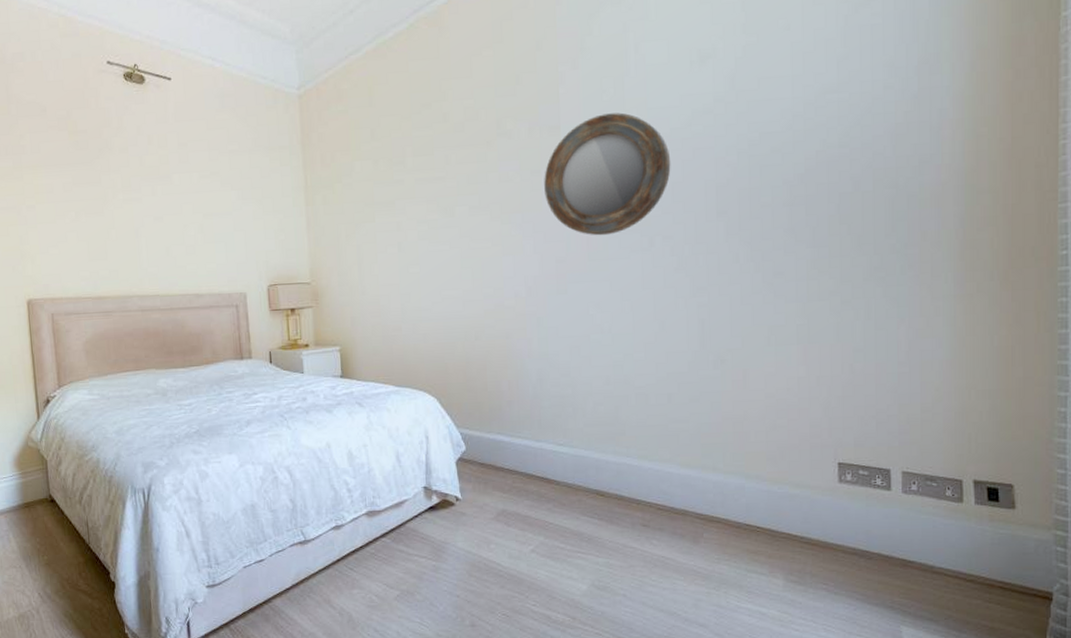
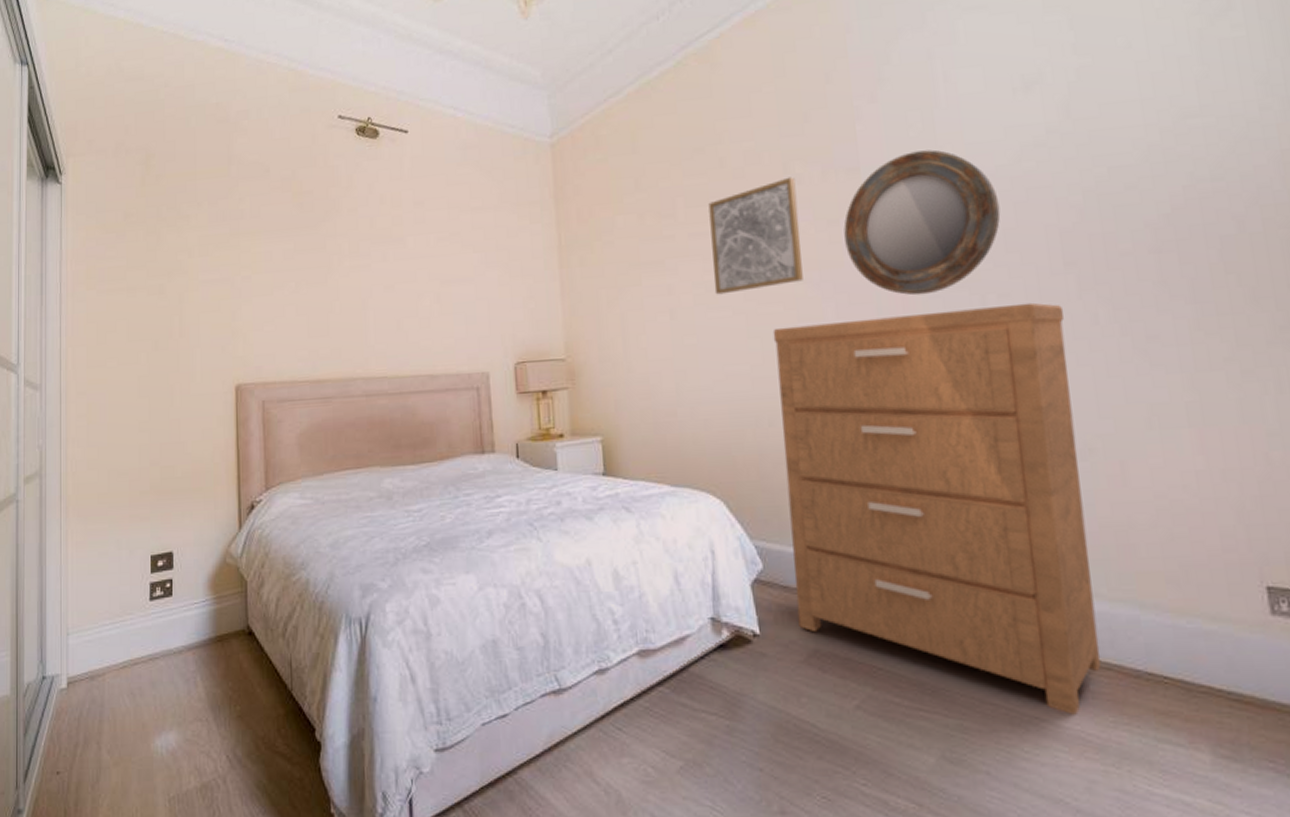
wall art: none [433,132,509,232] -> present [708,177,803,295]
dresser: none [482,244,714,554] -> present [773,302,1102,715]

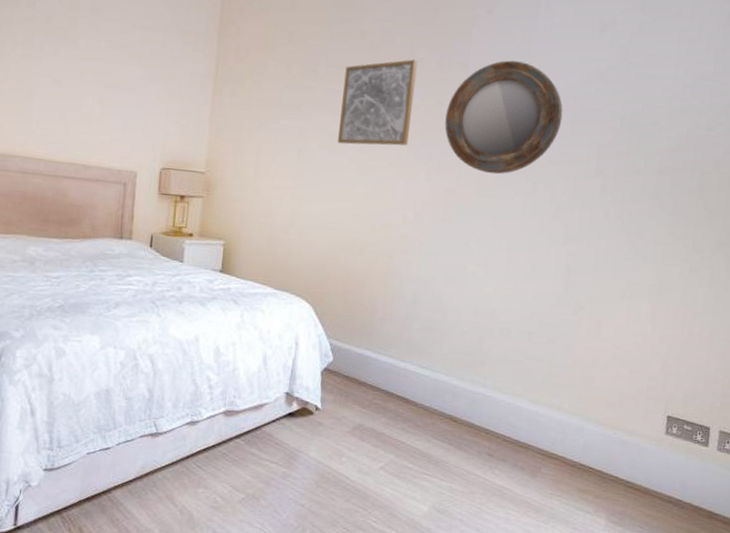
dresser: present [773,302,1102,715] -> none [351,179,588,487]

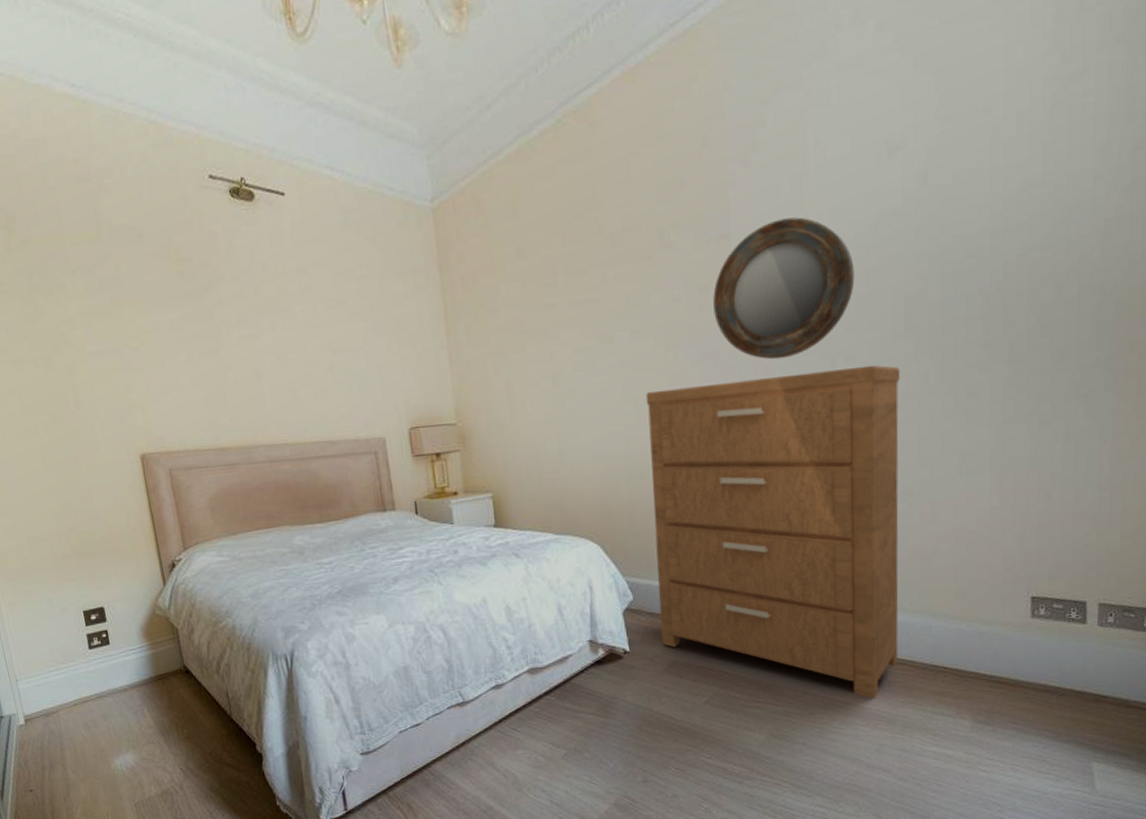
wall art: present [337,59,418,146] -> none [588,244,674,361]
dresser: none [351,179,588,487] -> present [645,365,901,699]

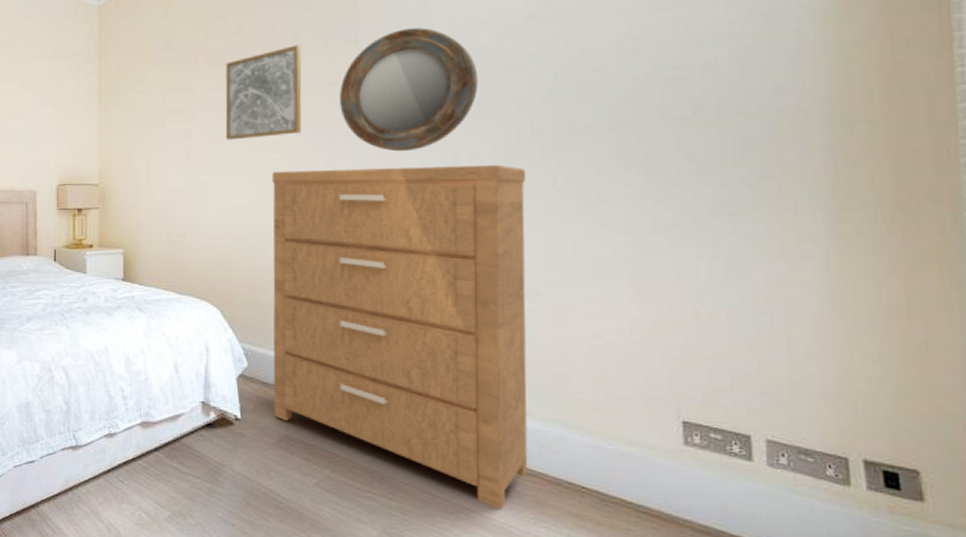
wall art: none [588,244,674,361] -> present [225,45,302,140]

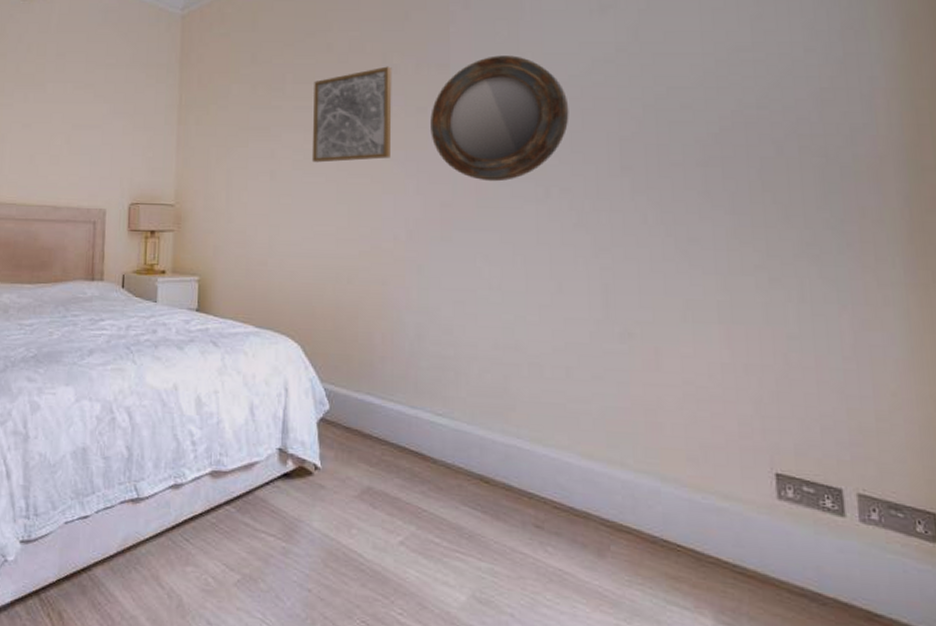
dresser: present [271,164,528,510] -> none [356,197,623,571]

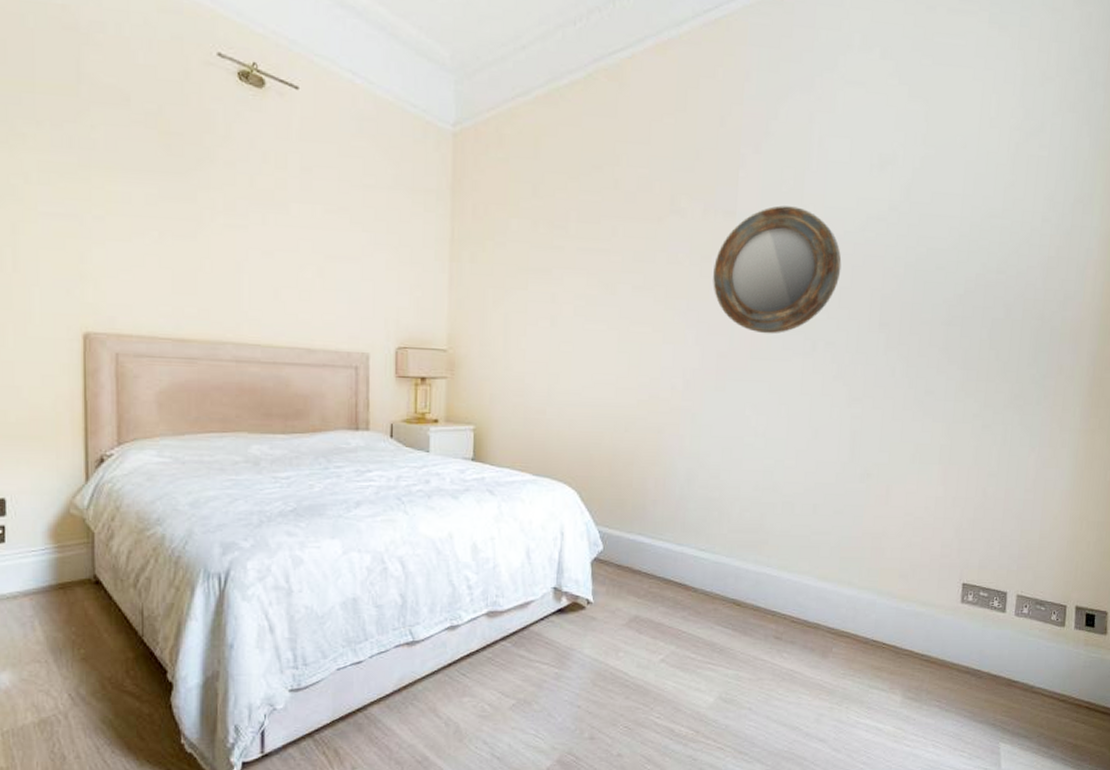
wall art: present [311,66,392,163] -> none [594,209,679,310]

